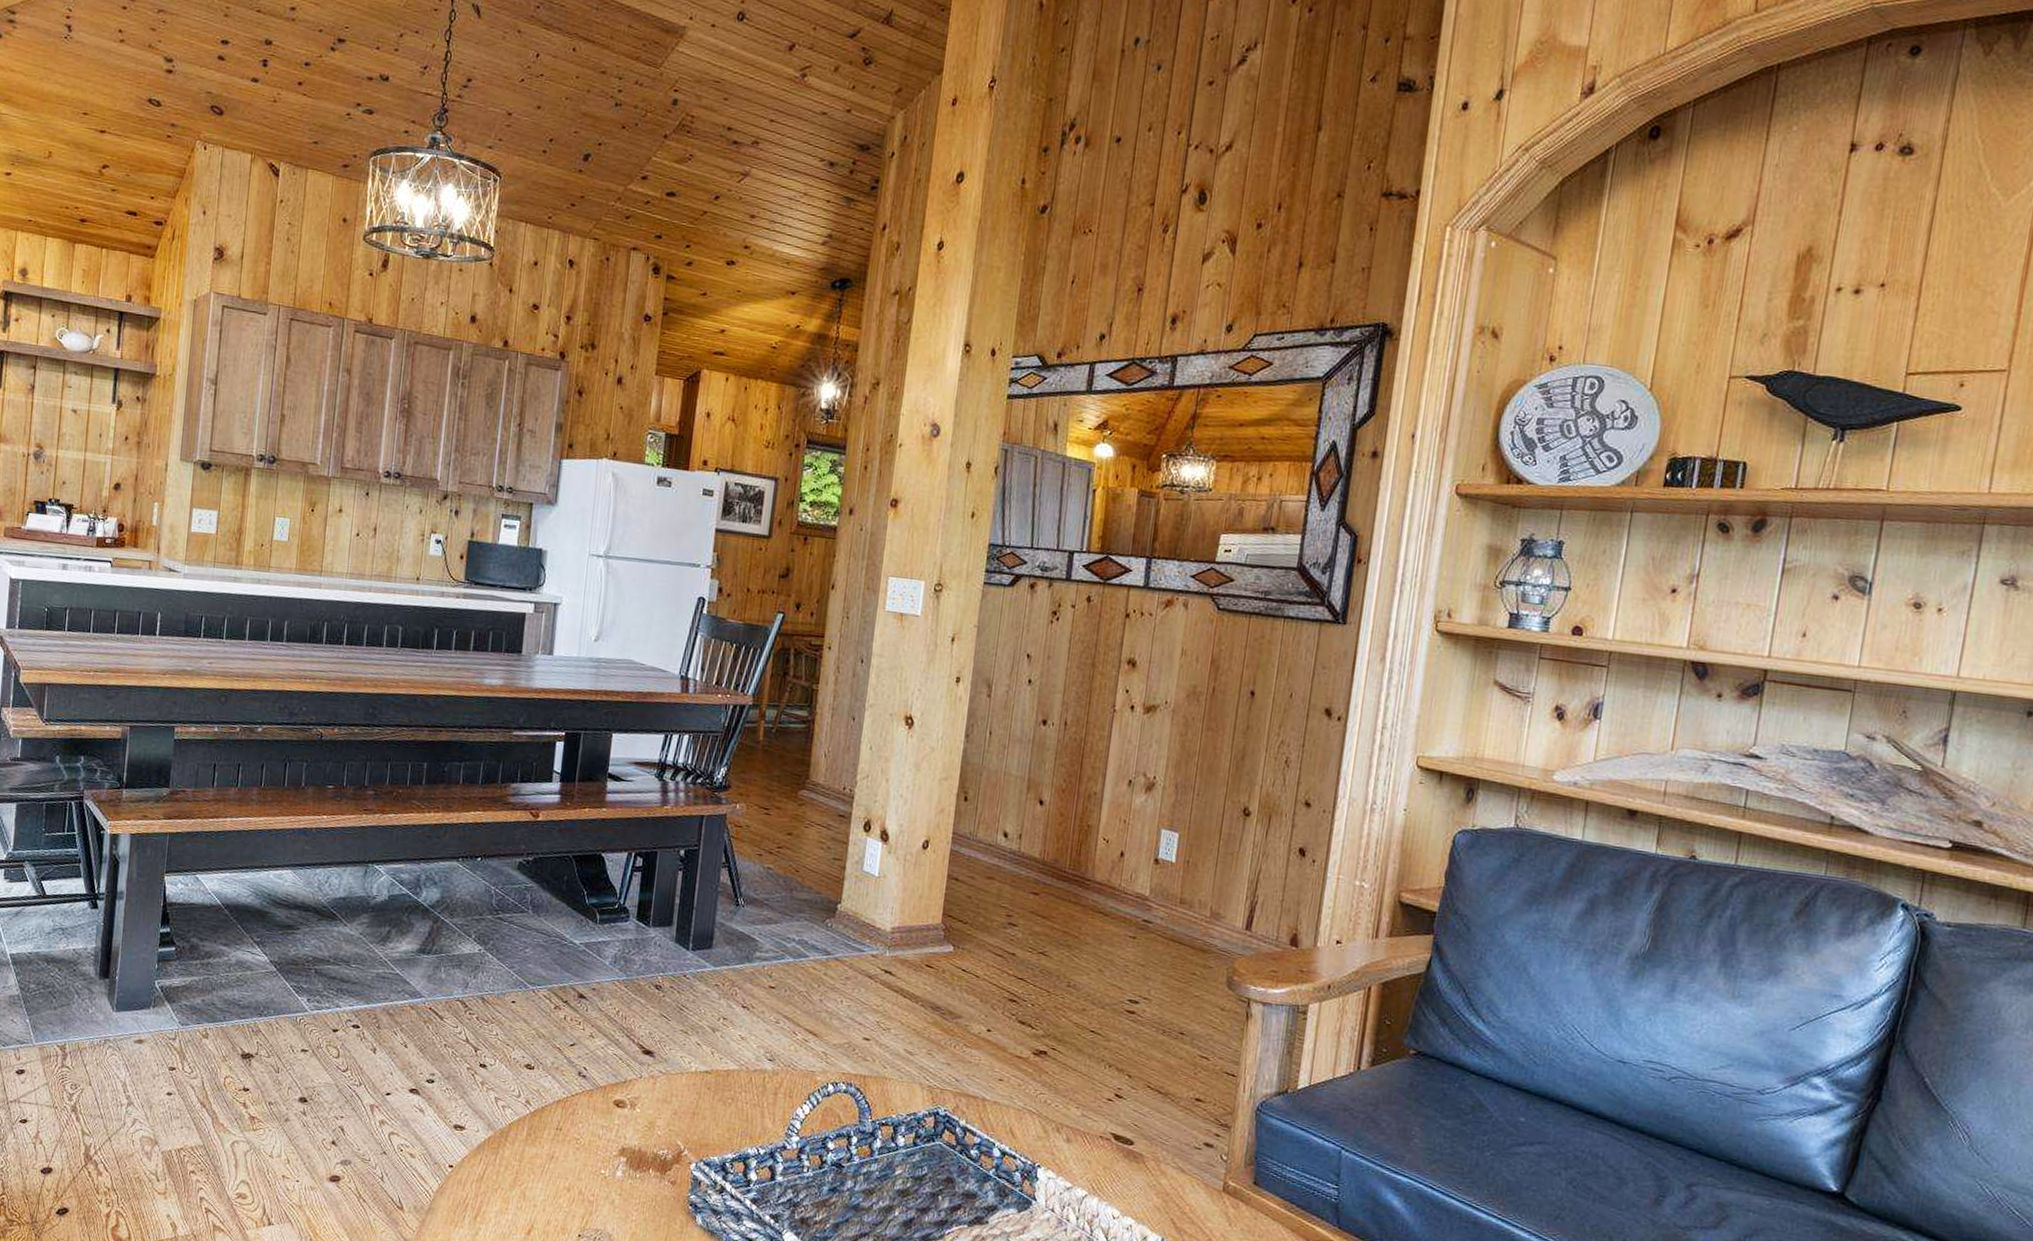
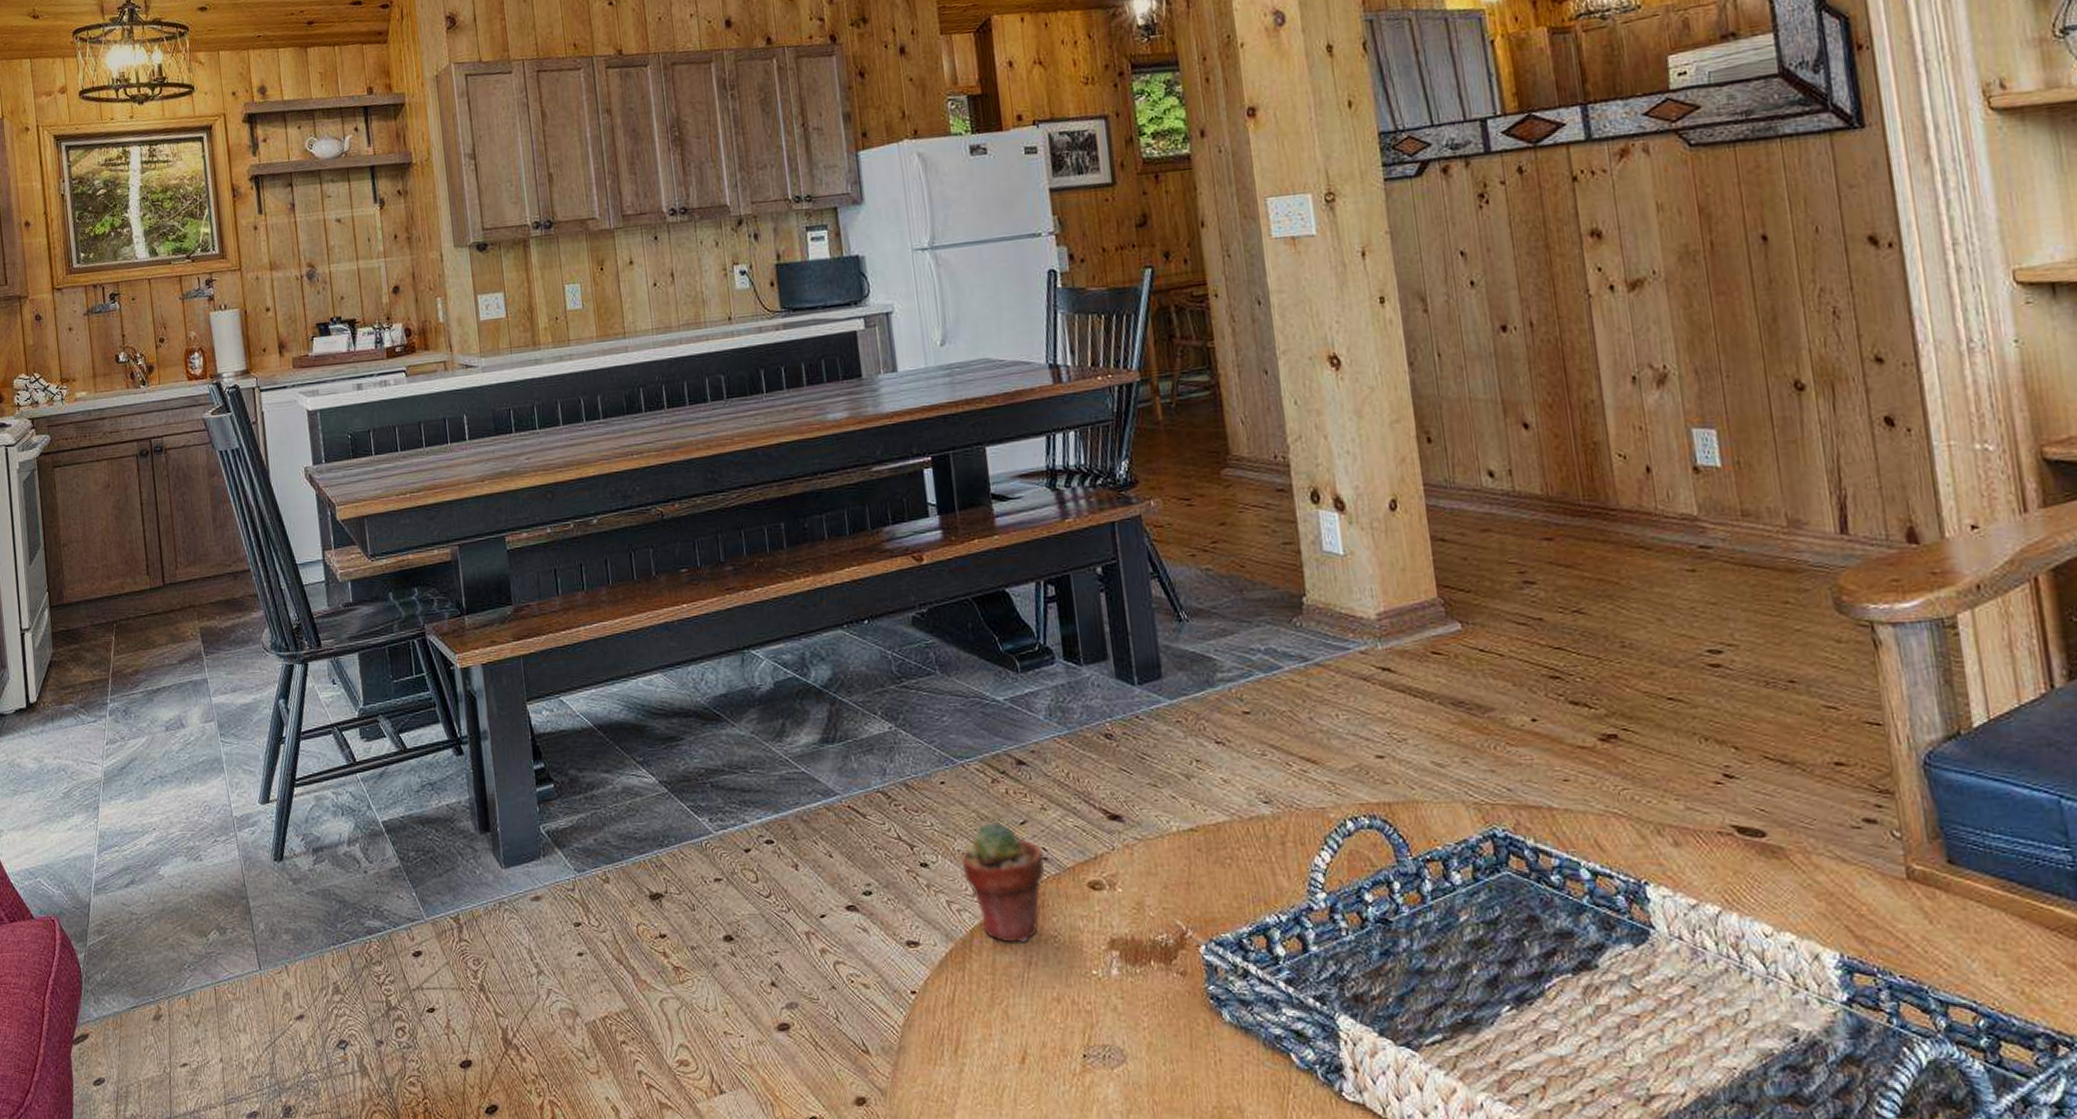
potted succulent: none [514,1040,584,1141] -> present [961,821,1045,943]

